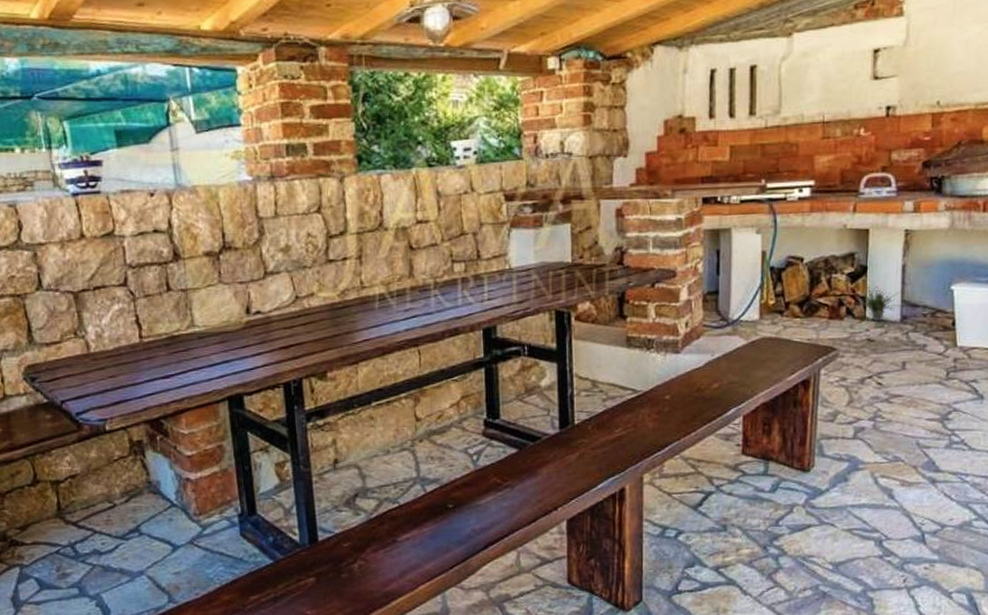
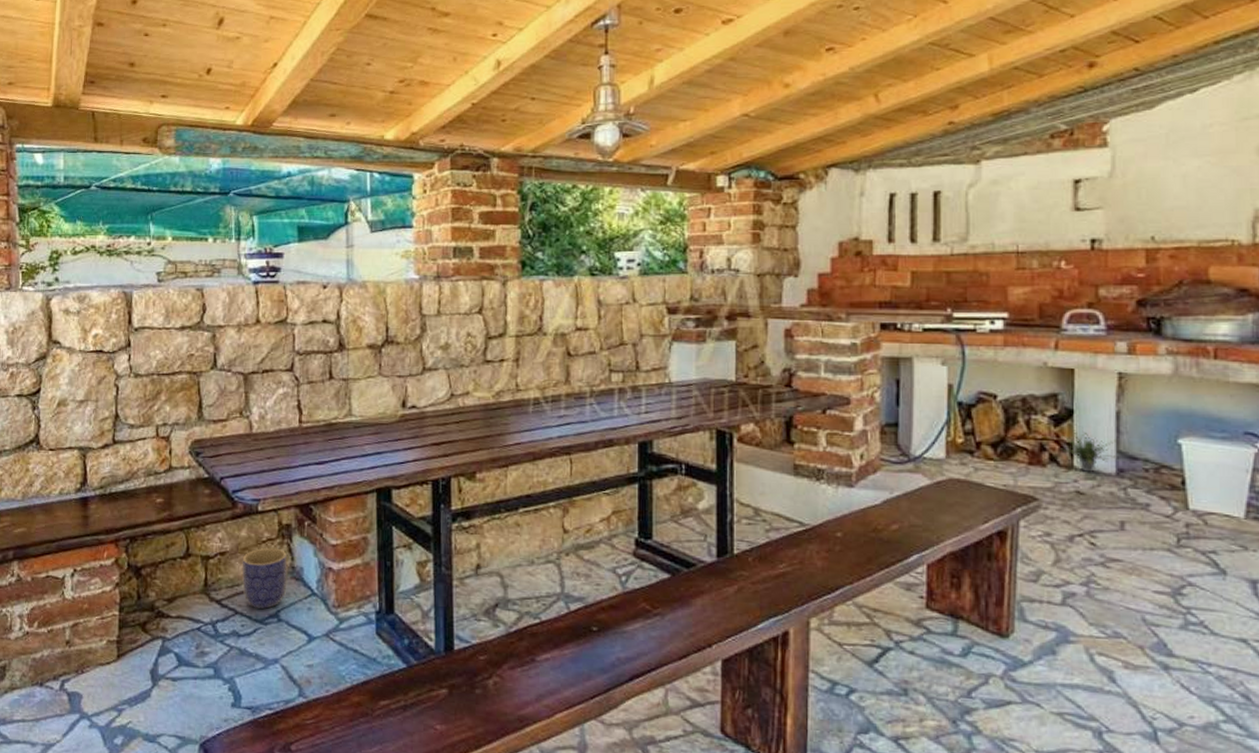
planter: none [94,465,145,525] -> present [242,547,288,609]

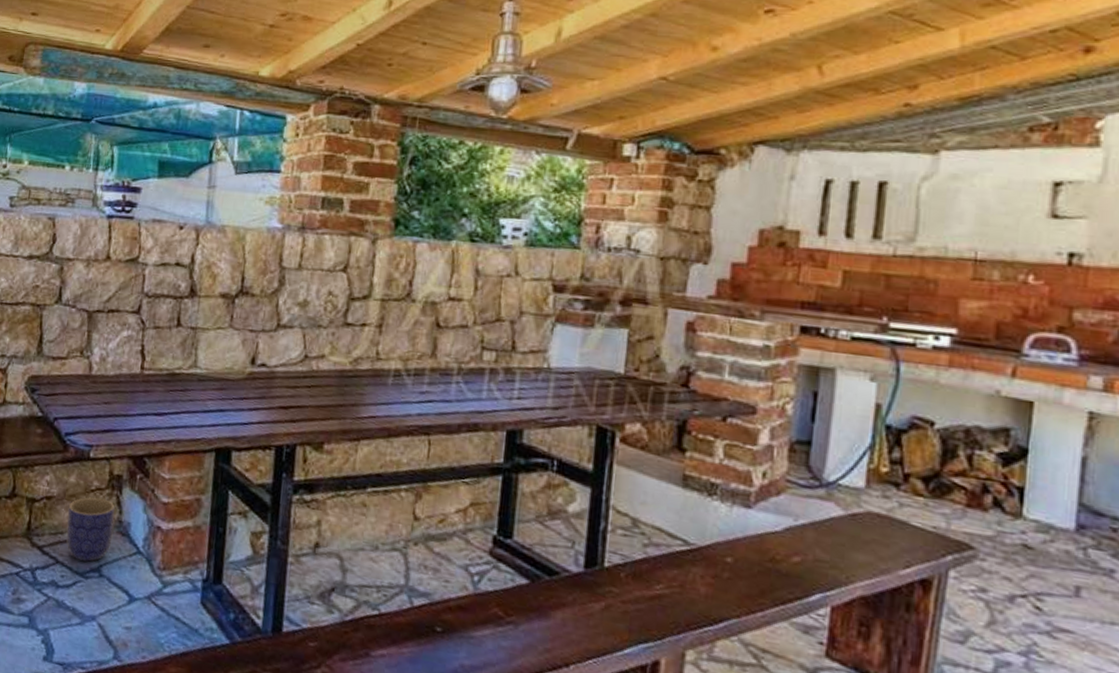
potted plant: present [1061,427,1117,472] -> none [1008,469,1079,524]

